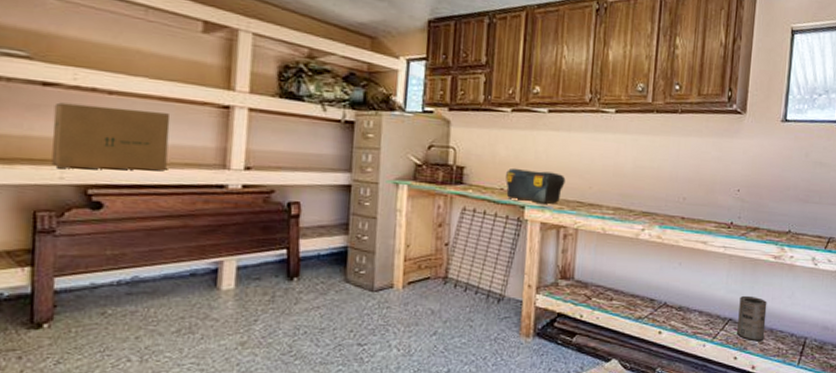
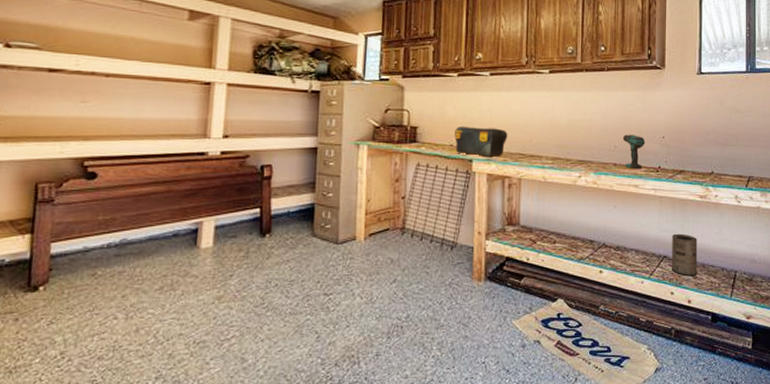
box: present [51,102,171,172] -> none [53,86,159,145]
power drill: none [693,185,719,225] -> present [622,134,646,170]

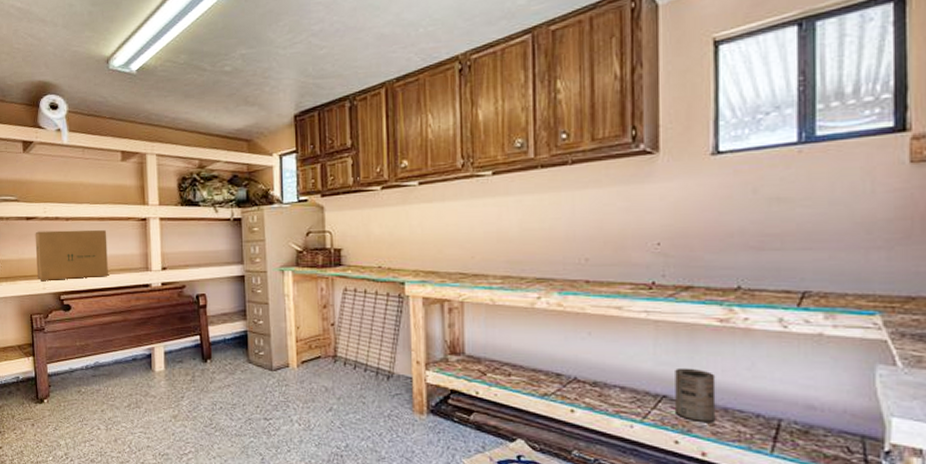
box: none [53,86,159,145] -> present [35,229,108,282]
toolbox: present [454,126,508,158] -> none [382,245,445,279]
power drill: present [622,134,646,170] -> none [596,243,632,287]

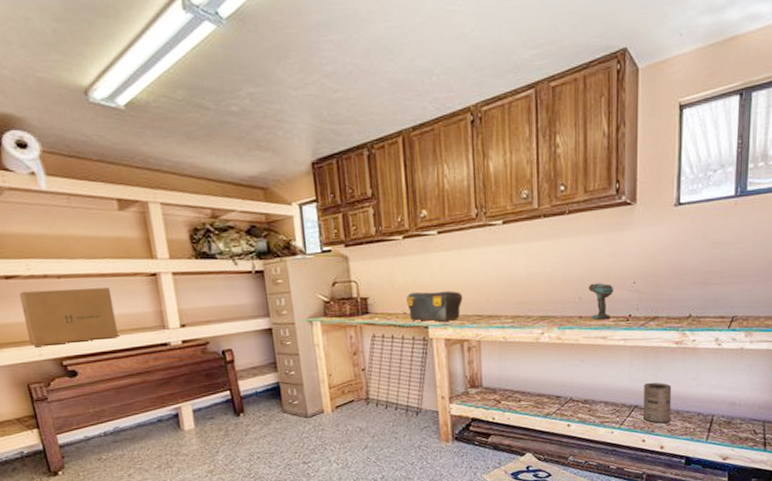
toolbox: none [382,245,445,279] -> present [407,291,463,323]
power drill: none [596,243,632,287] -> present [588,283,614,321]

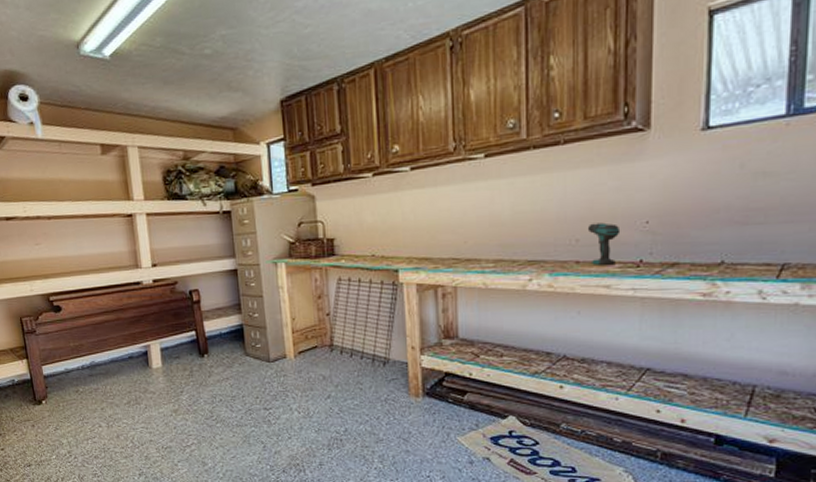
box: present [19,287,118,348] -> none [16,228,97,284]
toolbox: present [407,291,463,323] -> none [375,231,438,266]
paint can: present [644,382,672,424] -> none [658,341,697,393]

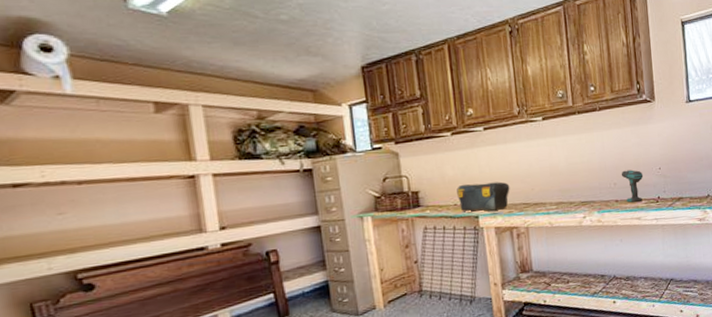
toolbox: none [375,231,438,266] -> present [457,181,510,212]

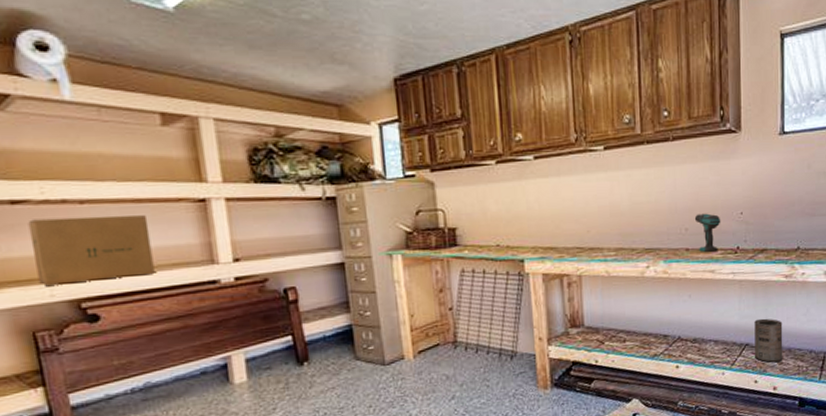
box: none [28,192,147,261] -> present [27,215,155,287]
toolbox: present [457,181,510,212] -> none [500,221,562,256]
paint can: none [676,256,703,295] -> present [754,318,783,363]

